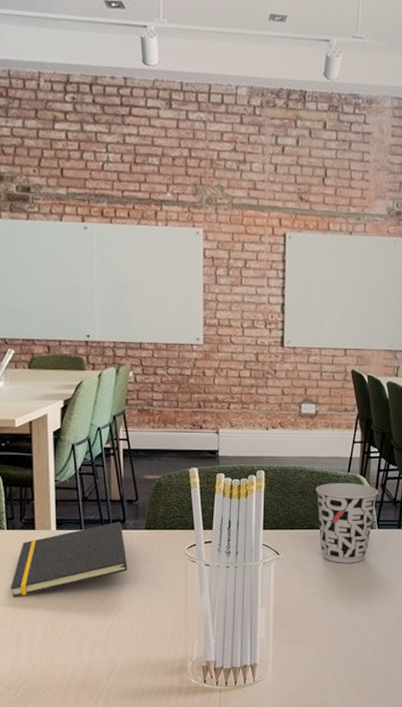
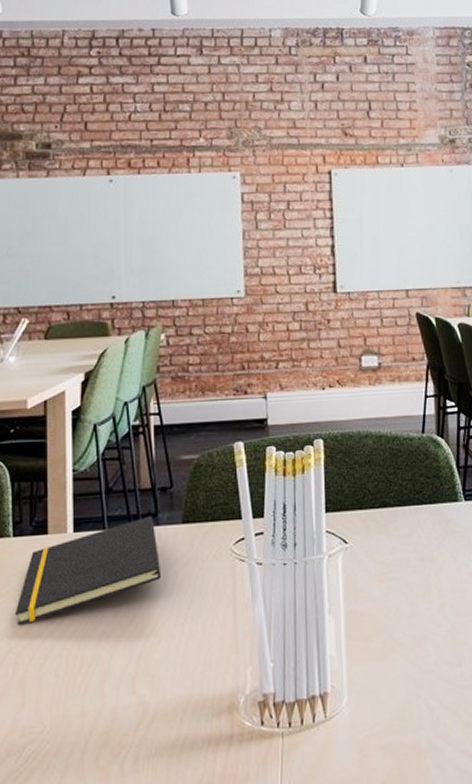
cup: present [316,483,379,563] -> none [386,446,462,548]

